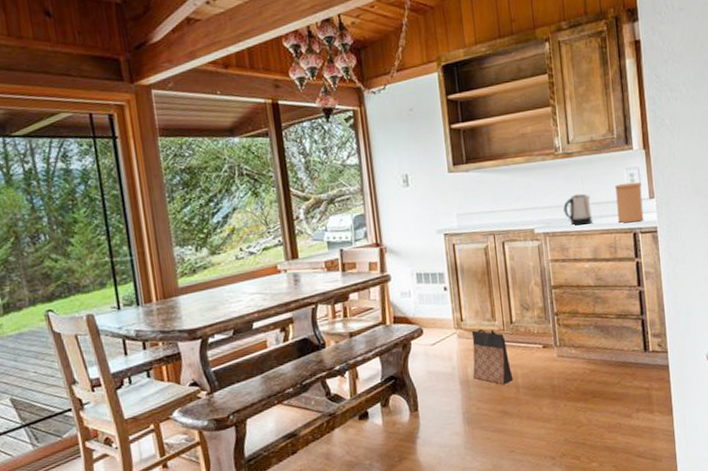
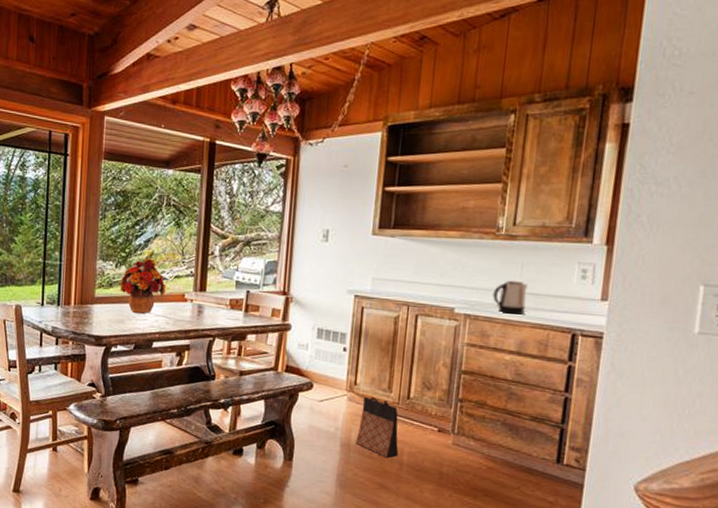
flower arrangement: none [204,233,256,296] -> present [120,257,166,314]
canister: present [615,182,644,224] -> none [556,278,595,323]

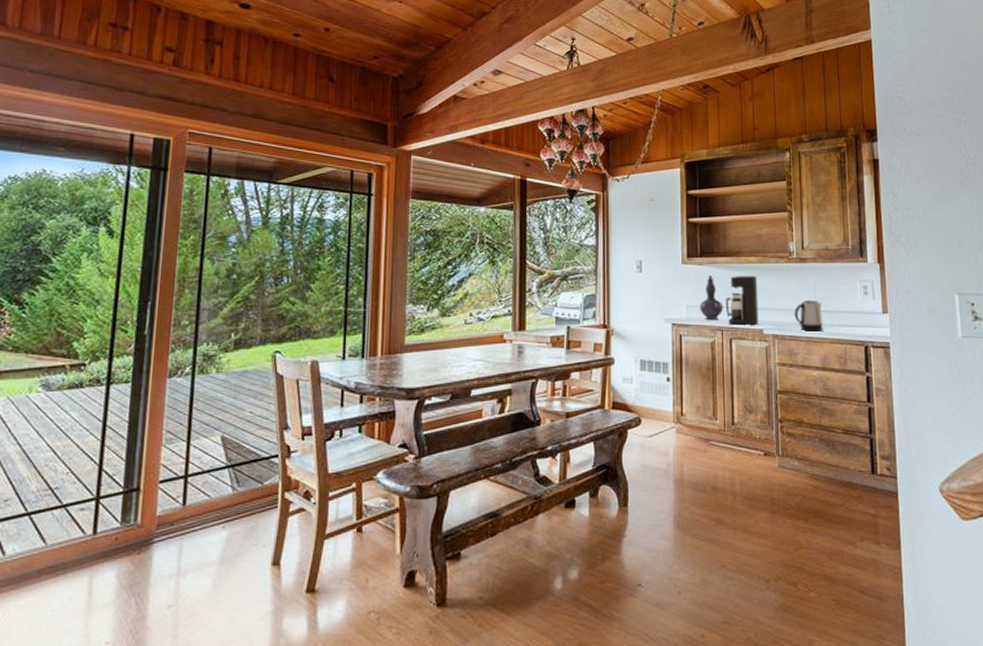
flower arrangement: present [120,257,166,314] -> none [432,298,483,359]
bag: present [356,397,399,458] -> none [689,426,731,489]
decorative vase: none [386,249,413,295] -> present [700,276,724,320]
coffee maker: none [415,250,456,303] -> present [726,276,759,325]

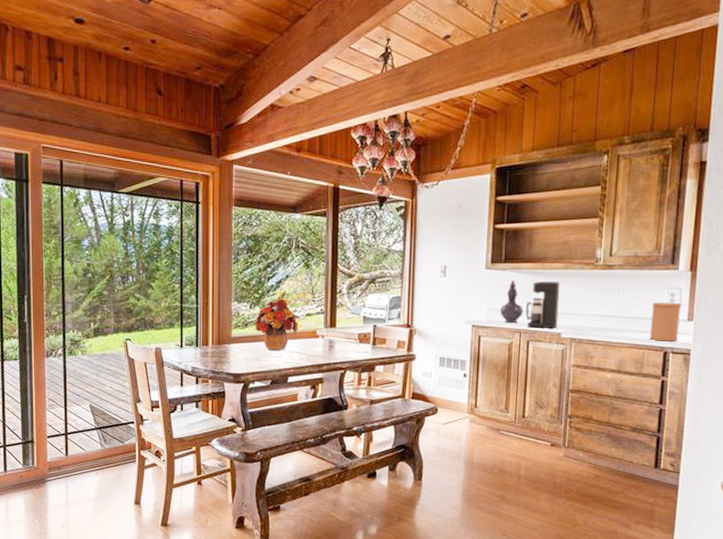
flower arrangement: none [432,298,483,359] -> present [255,297,298,350]
kettle: present [794,299,823,331] -> none [594,305,624,336]
canister: none [848,294,876,335] -> present [650,302,682,342]

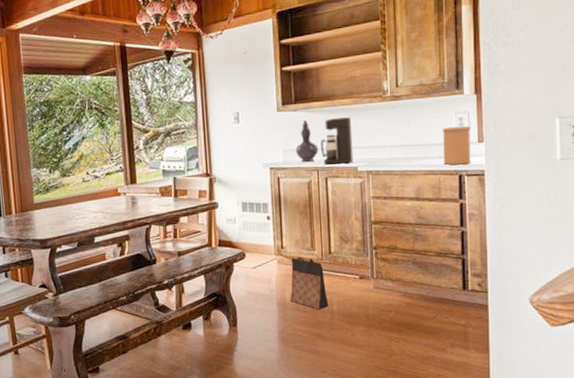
flower arrangement: present [255,297,298,350] -> none [56,159,100,213]
bag: none [478,417,517,472] -> present [290,257,329,309]

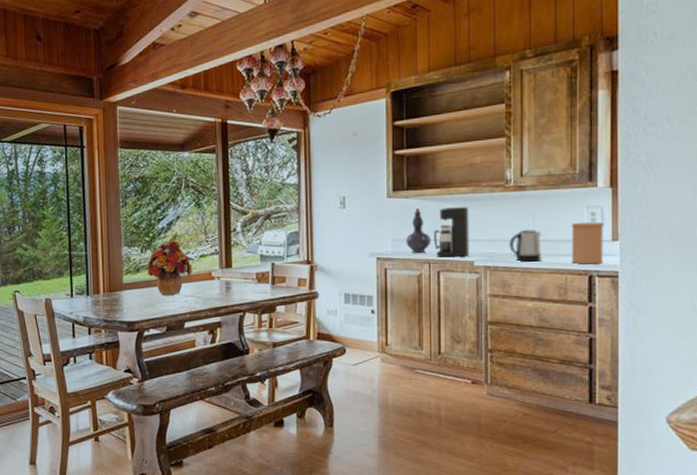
flower arrangement: none [56,159,100,213] -> present [147,239,192,295]
bag: present [290,257,329,309] -> none [393,356,436,414]
kettle: none [388,135,417,166] -> present [509,229,541,262]

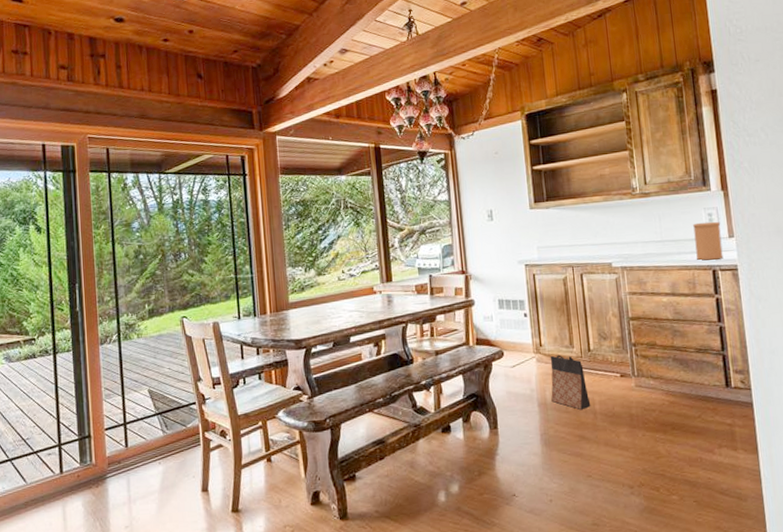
flower arrangement: present [147,239,192,295] -> none [311,257,355,312]
bag: none [393,356,436,414] -> present [550,355,591,410]
decorative vase: present [406,209,431,253] -> none [550,217,573,258]
coffee maker: present [434,207,470,257] -> none [574,214,607,261]
kettle: present [509,229,541,262] -> none [641,231,670,261]

